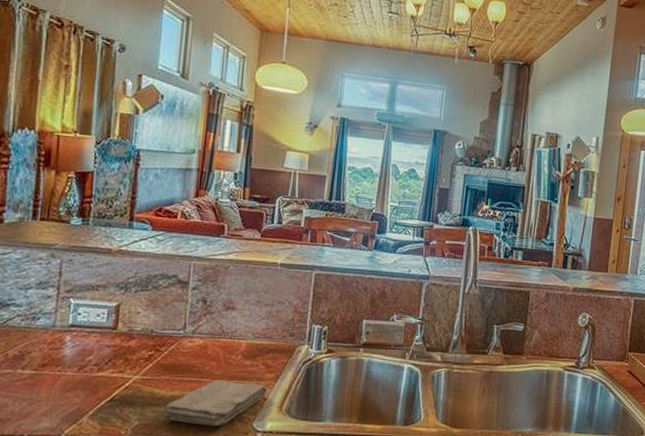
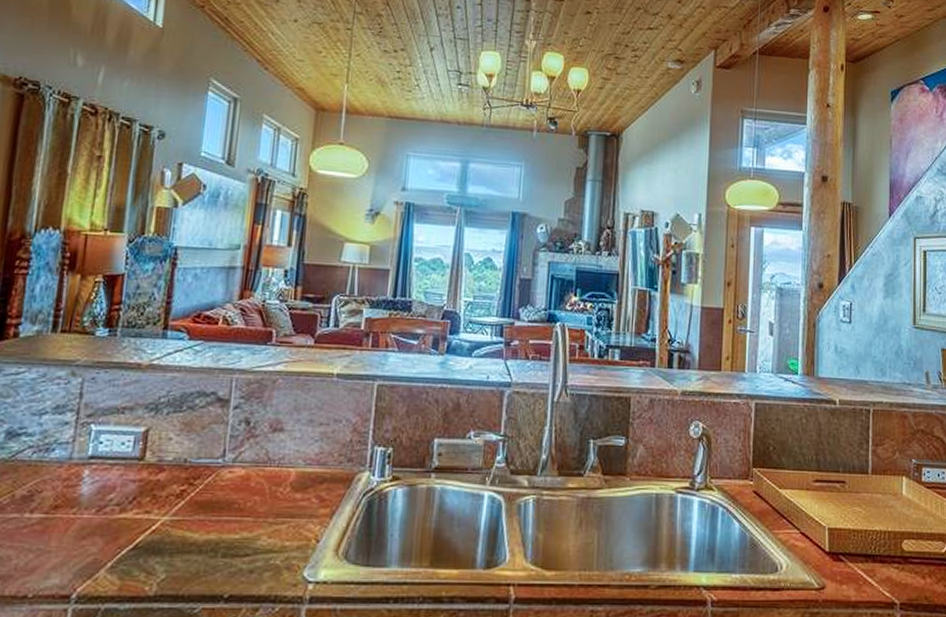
washcloth: present [162,379,267,427] -> none [195,518,321,578]

